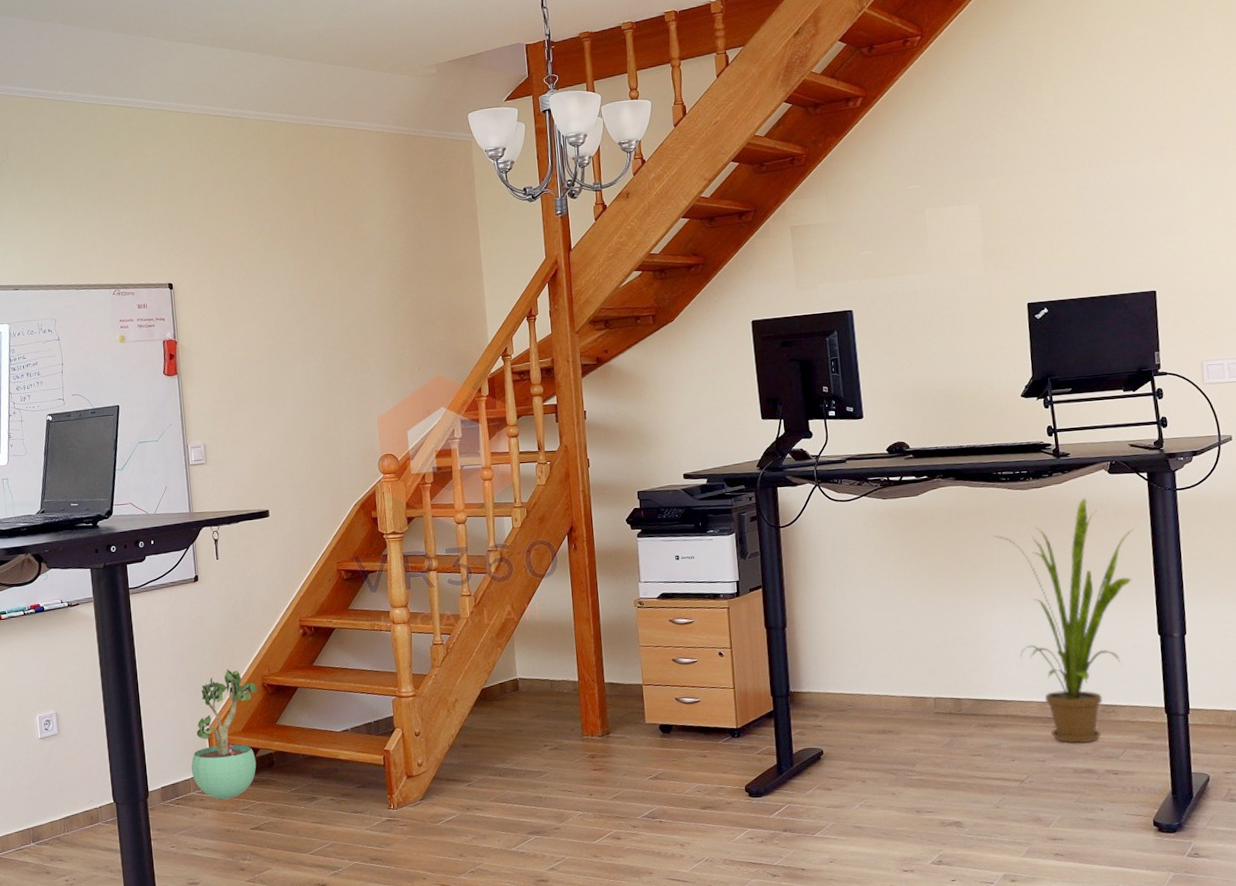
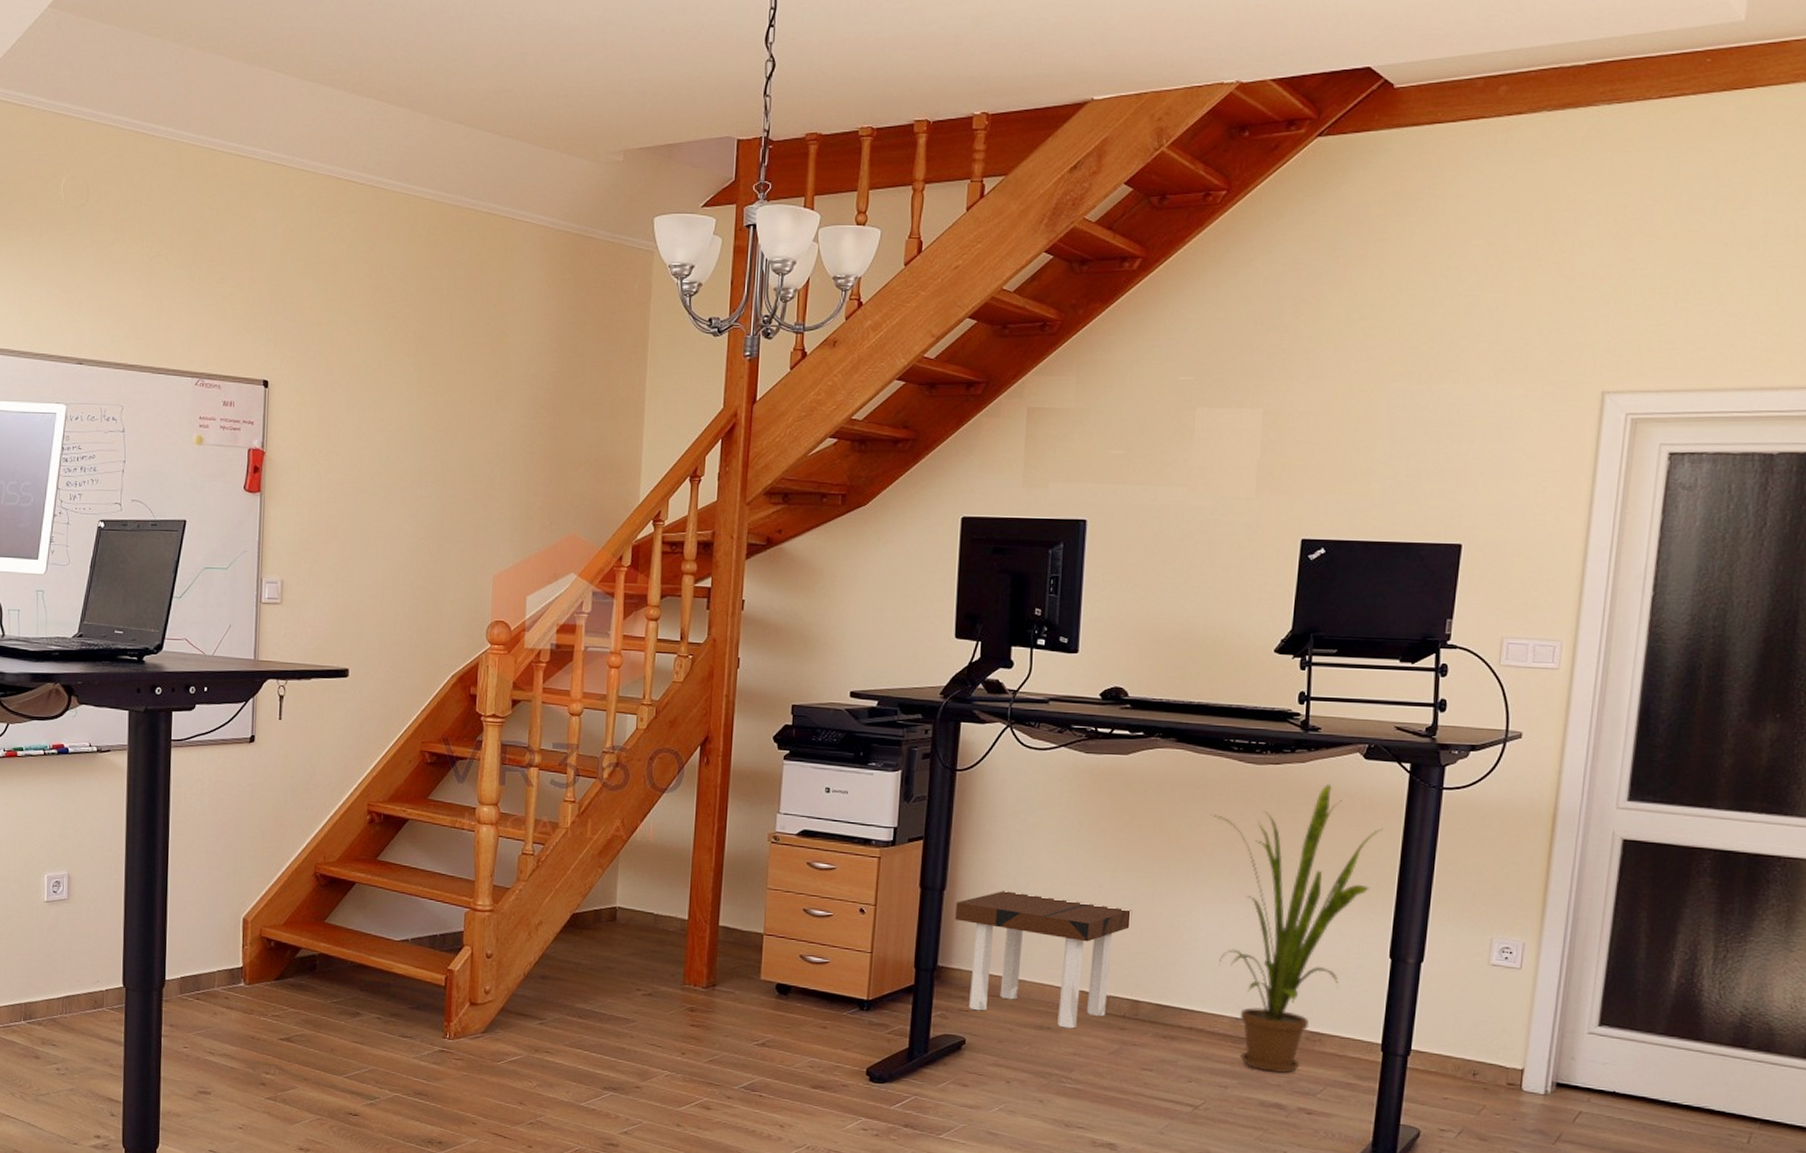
potted plant: present [191,669,258,800] -> none [218,850,309,1001]
side table: none [797,621,943,730] -> present [955,891,1133,1029]

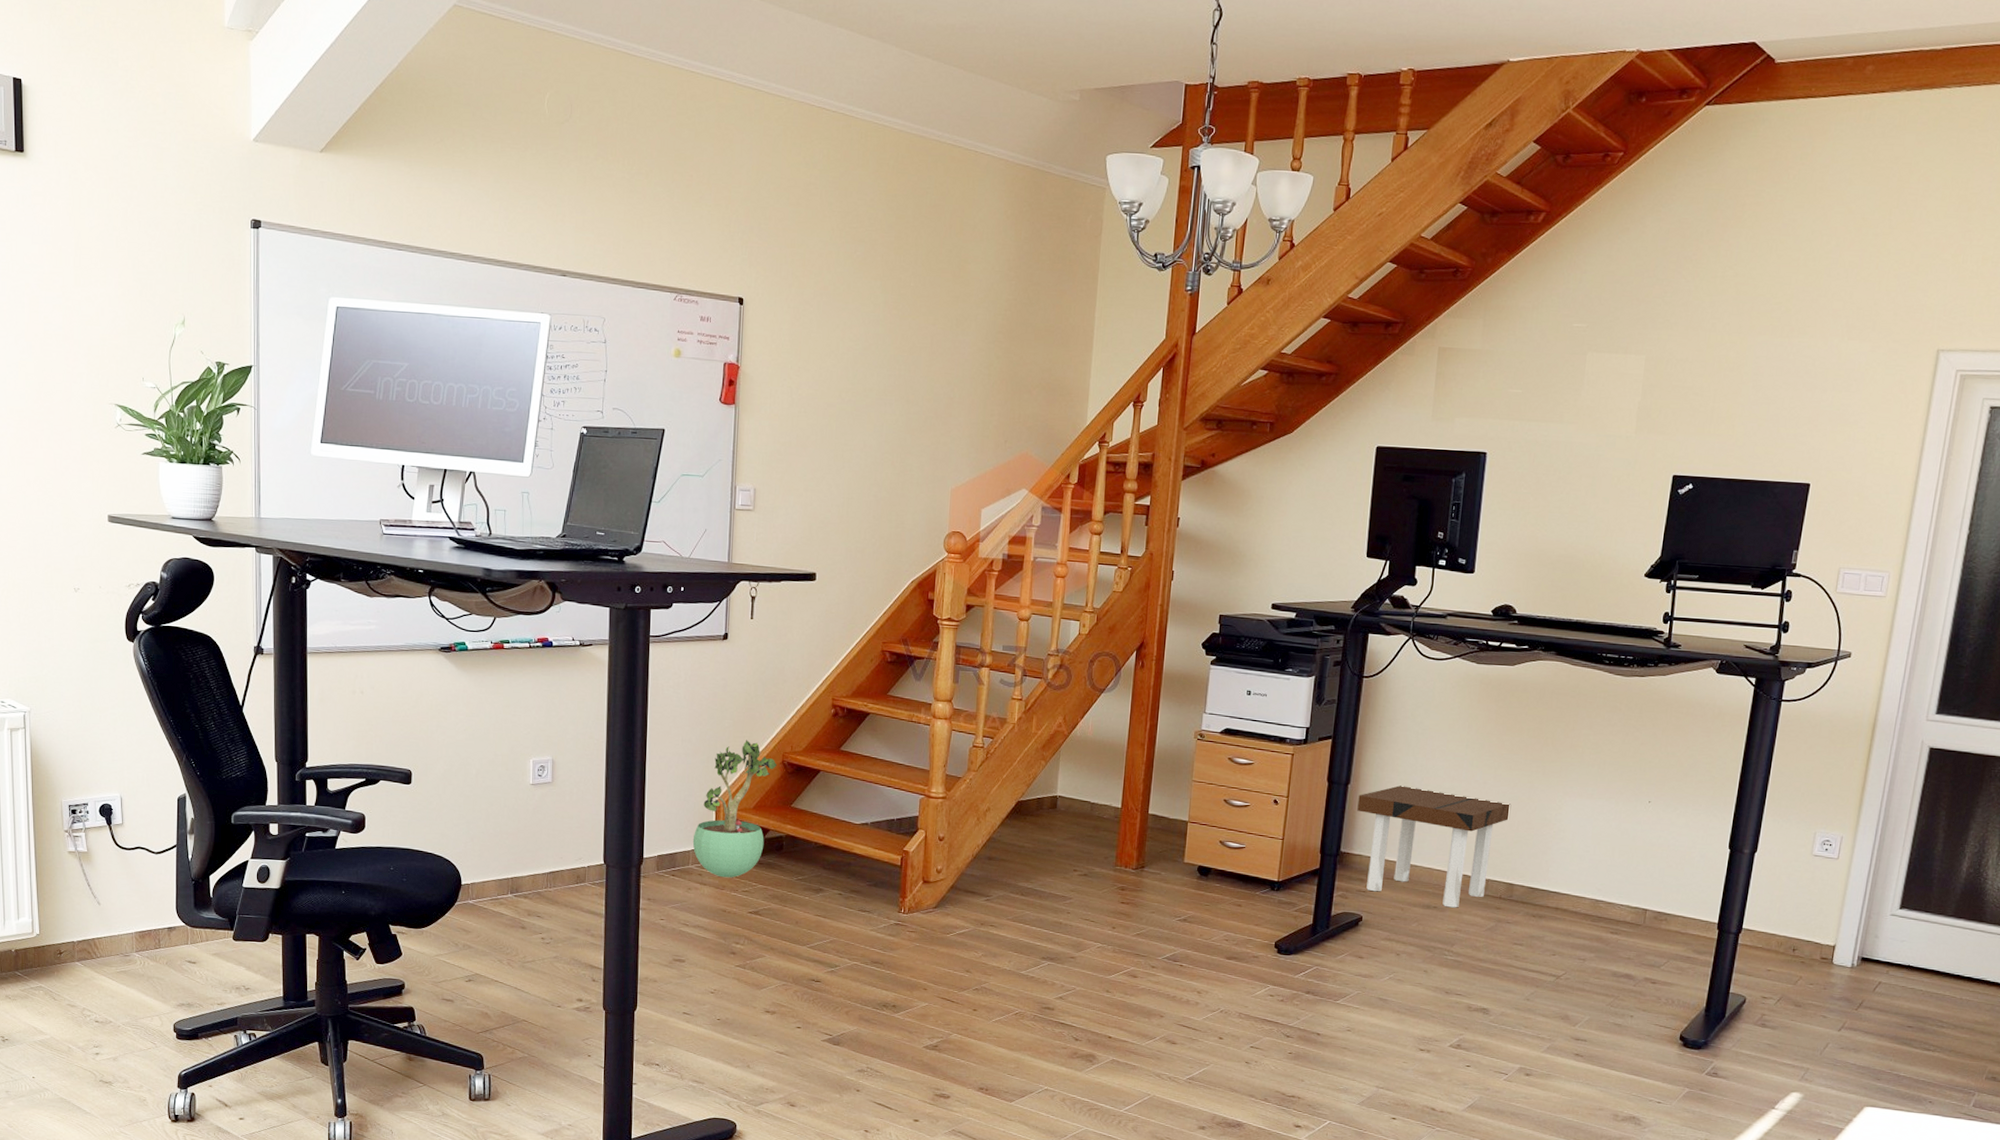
potted plant: none [218,850,309,1001] -> present [692,739,777,878]
house plant: present [1210,783,1382,1073] -> none [1582,694,1729,948]

